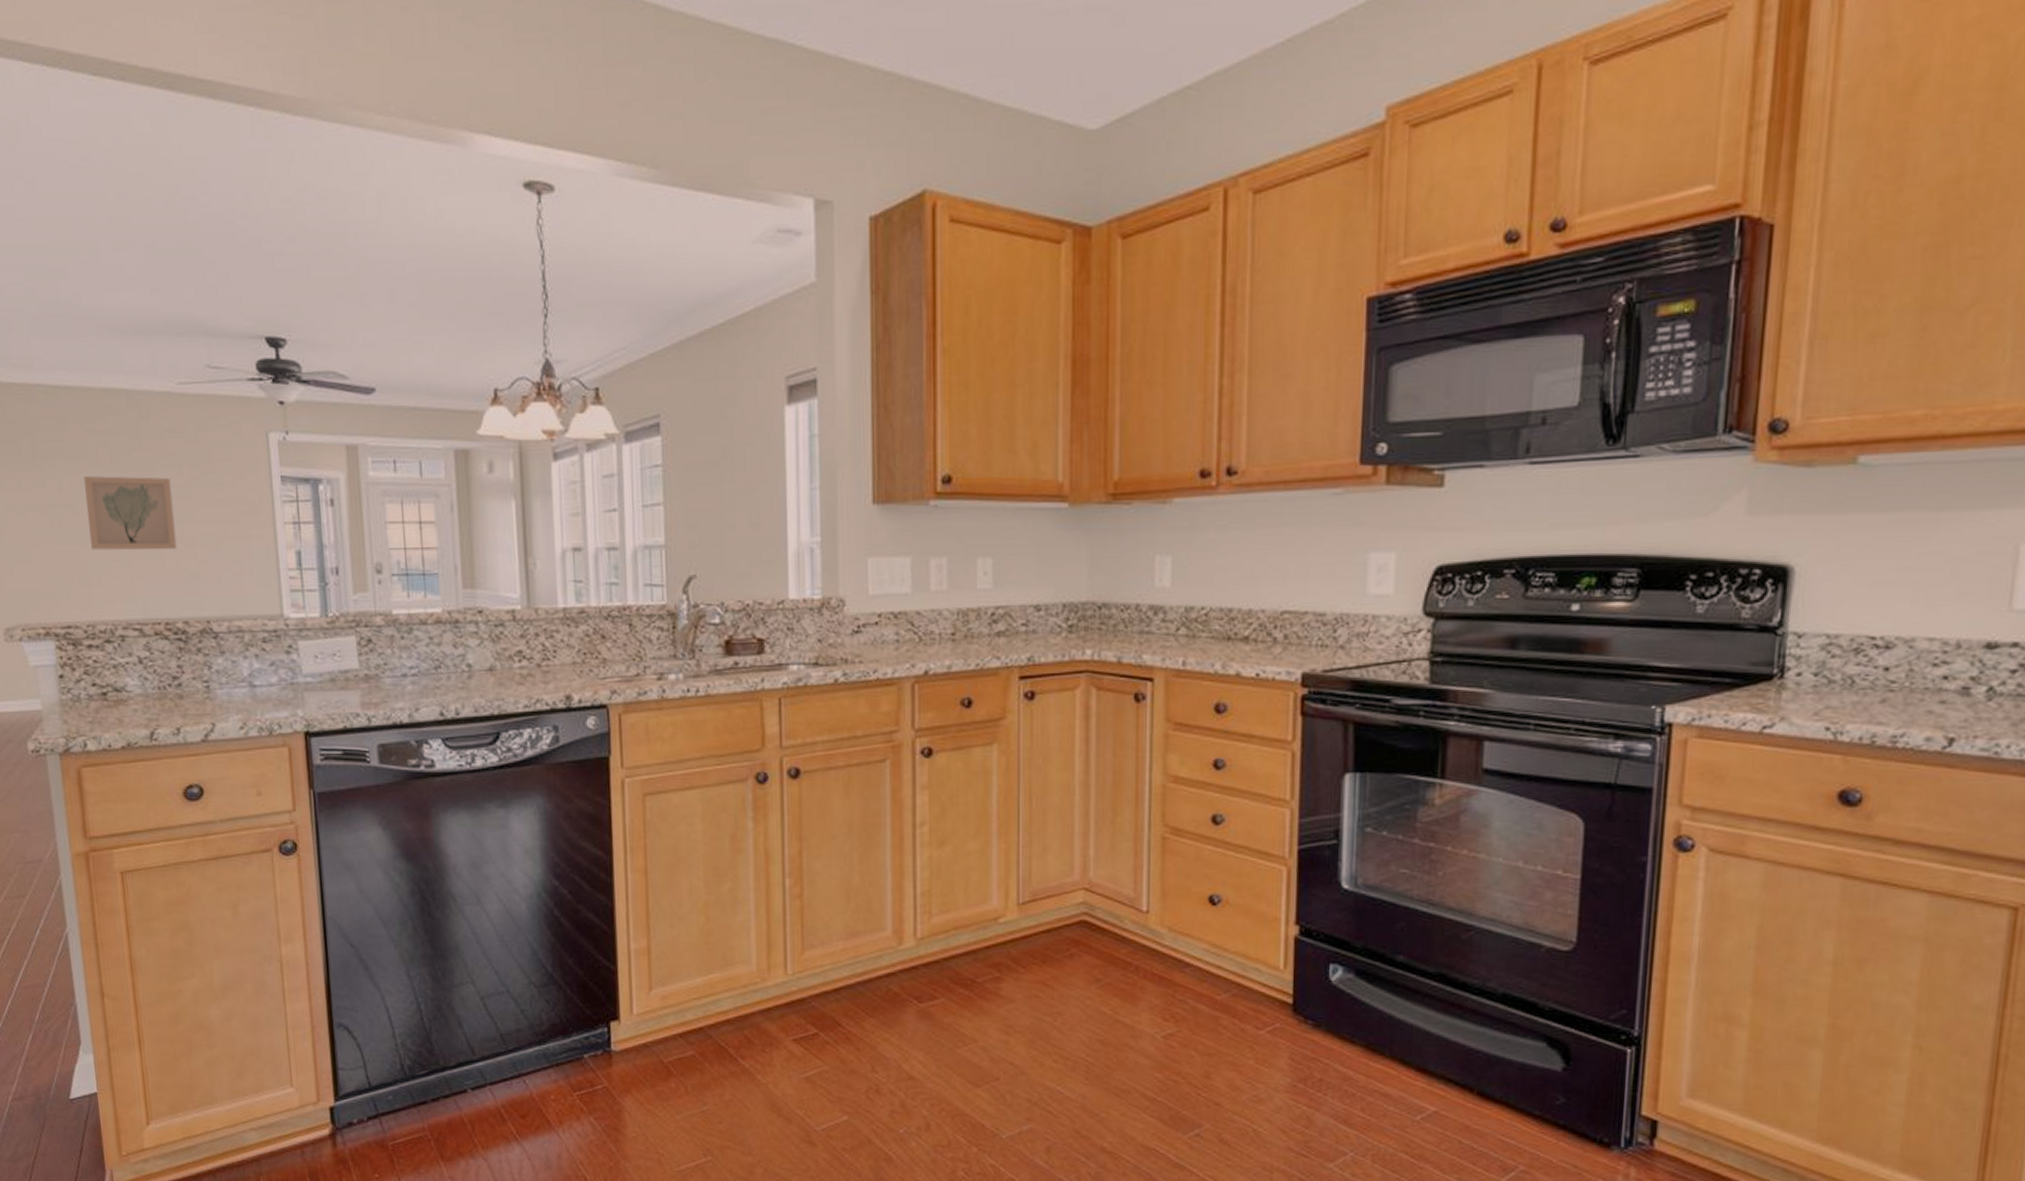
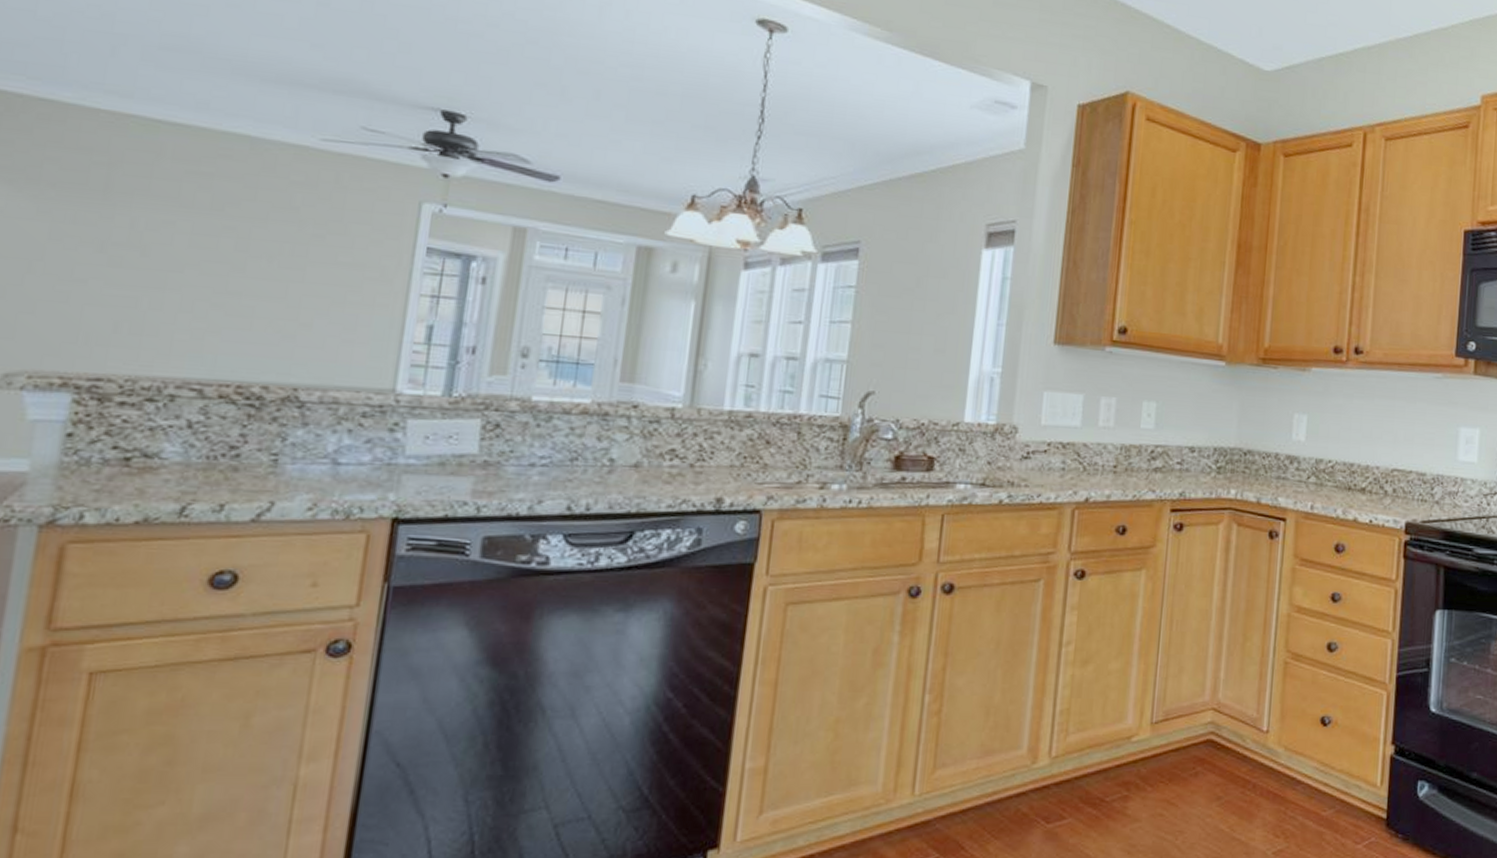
wall art: present [84,476,177,550] -> none [157,218,285,309]

